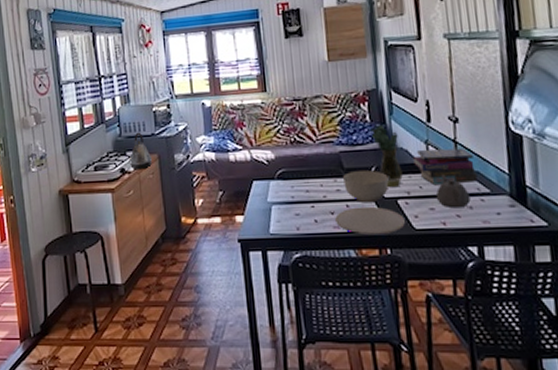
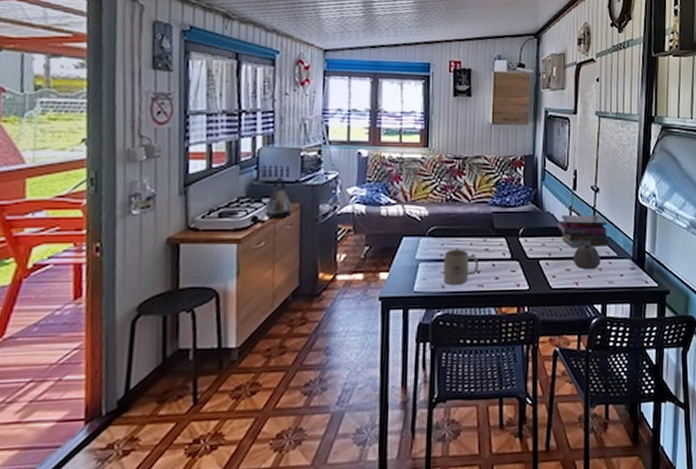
mug: none [295,191,333,228] -> present [443,249,479,286]
plate: present [335,206,405,236] -> none [480,266,543,294]
bowl: present [342,169,389,203] -> none [491,231,534,263]
vase: present [370,123,403,188] -> none [523,187,547,249]

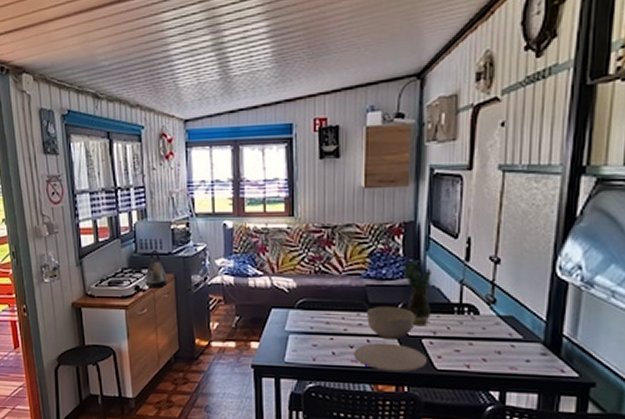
mug: present [443,249,479,286] -> none [314,323,352,359]
plate: none [480,266,543,294] -> present [354,342,427,373]
bowl: none [491,231,534,263] -> present [366,305,415,340]
vase: none [523,187,547,249] -> present [402,258,431,327]
books: present [557,214,609,248] -> none [445,289,512,328]
teapot: present [572,238,601,270] -> none [463,317,500,352]

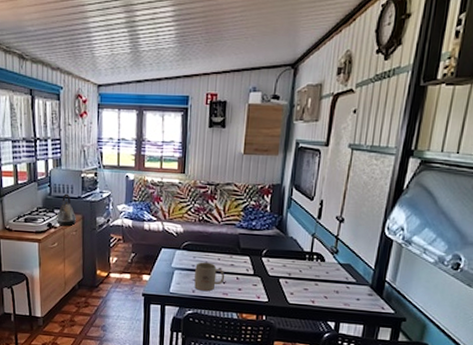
mug: none [314,323,352,359] -> present [194,262,225,292]
plate: present [354,342,427,373] -> none [225,280,282,305]
bowl: present [366,305,415,340] -> none [237,250,276,279]
vase: present [402,258,431,327] -> none [268,213,291,269]

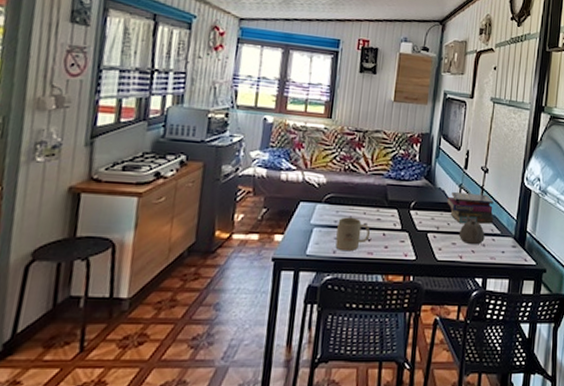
kettle: present [56,193,77,227] -> none [167,136,197,176]
books: none [299,240,349,273] -> present [447,191,494,224]
teapot: none [311,263,339,292] -> present [458,215,485,245]

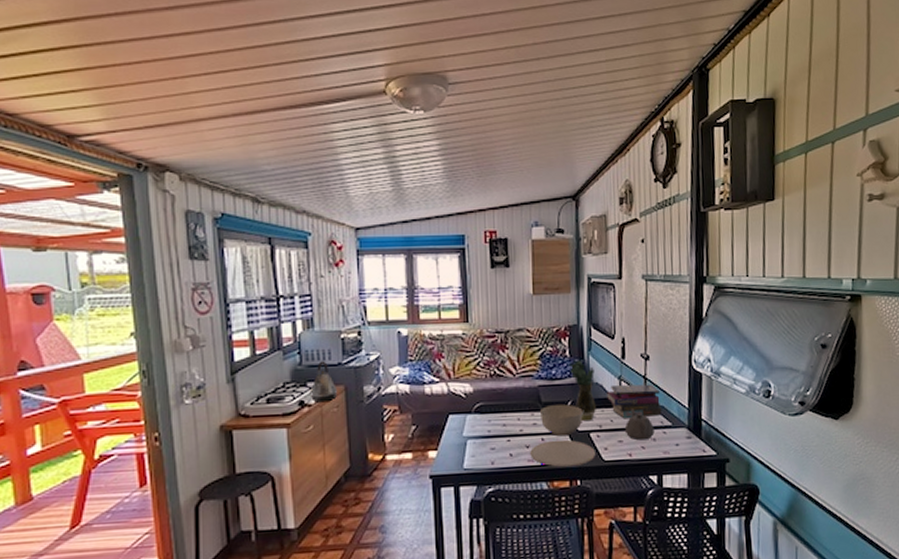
kettle: none [167,136,197,176] -> present [309,360,338,403]
mug: present [335,217,371,252] -> none [492,425,528,462]
plate: none [370,236,430,264] -> present [530,439,595,468]
bowl: none [384,203,424,234] -> present [539,404,583,437]
vase: none [417,163,439,222] -> present [569,358,596,422]

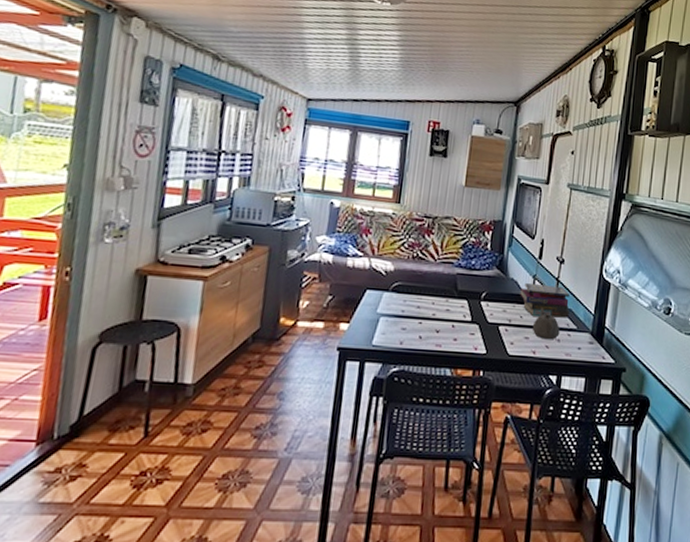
kettle: present [309,360,338,403] -> none [232,219,262,261]
plate: present [530,439,595,468] -> none [439,328,501,358]
bowl: present [539,404,583,437] -> none [454,293,496,326]
vase: present [569,358,596,422] -> none [488,252,512,315]

